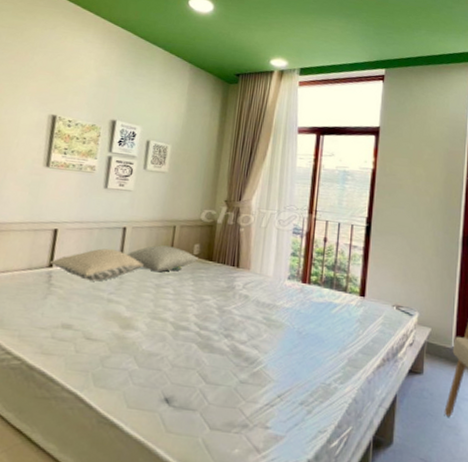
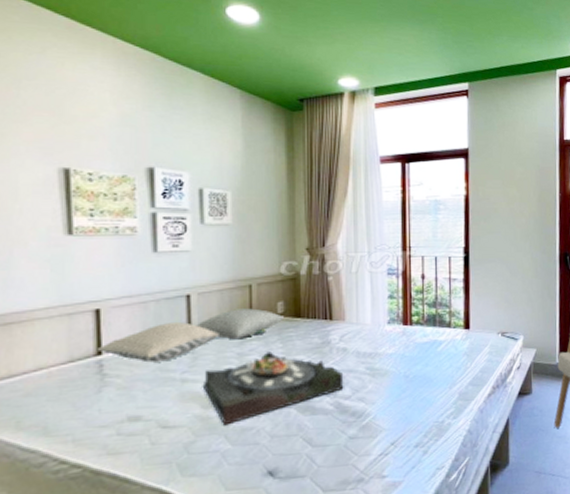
serving tray: none [123,287,243,348] -> present [202,352,344,426]

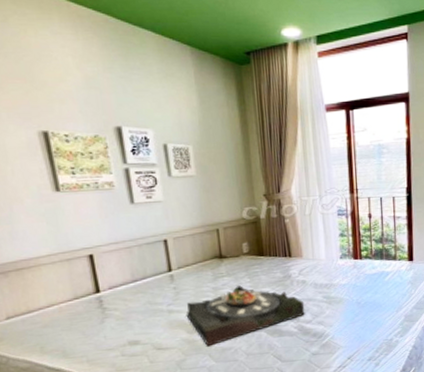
pillow: present [96,322,219,363] -> none [95,263,195,298]
pillow: present [196,308,284,339] -> none [175,249,249,276]

